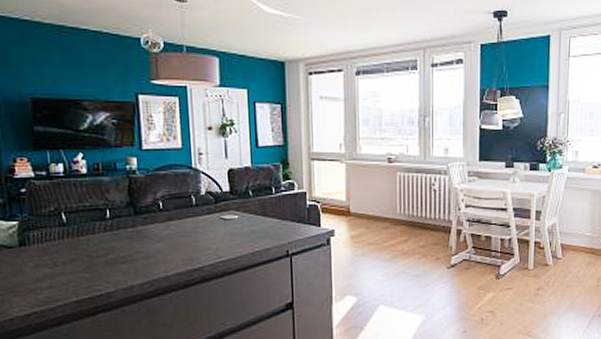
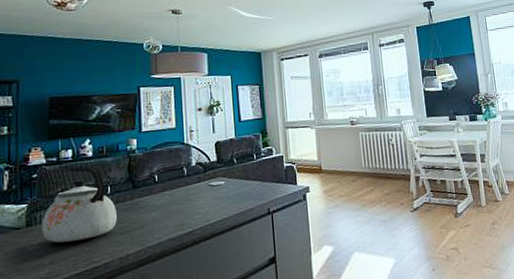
kettle: none [35,184,118,266] -> present [41,167,117,243]

